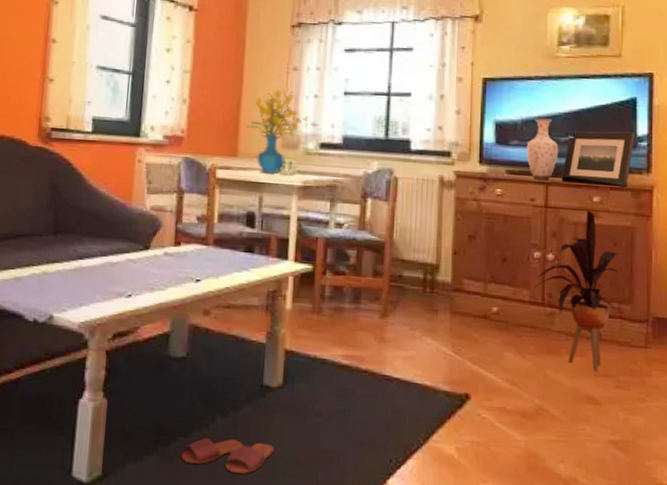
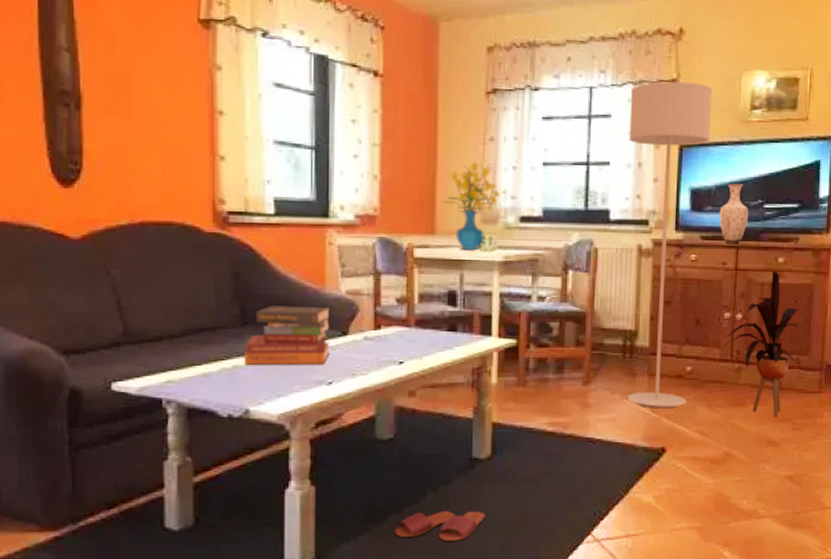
books: none [53,217,134,276] -> present [244,306,330,365]
floor lamp: none [428,17,517,352] -> present [628,81,713,409]
picture frame: present [561,131,635,188] -> none [750,194,818,248]

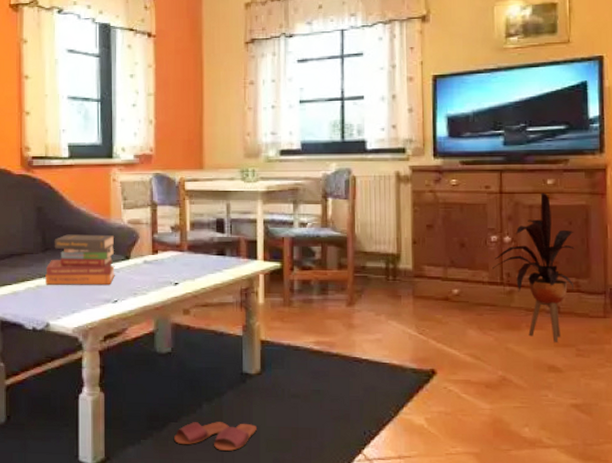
bouquet: present [443,160,508,251] -> none [210,102,268,183]
floor lamp: present [628,81,713,409] -> none [381,17,465,331]
vase: present [719,183,749,245] -> none [479,109,511,169]

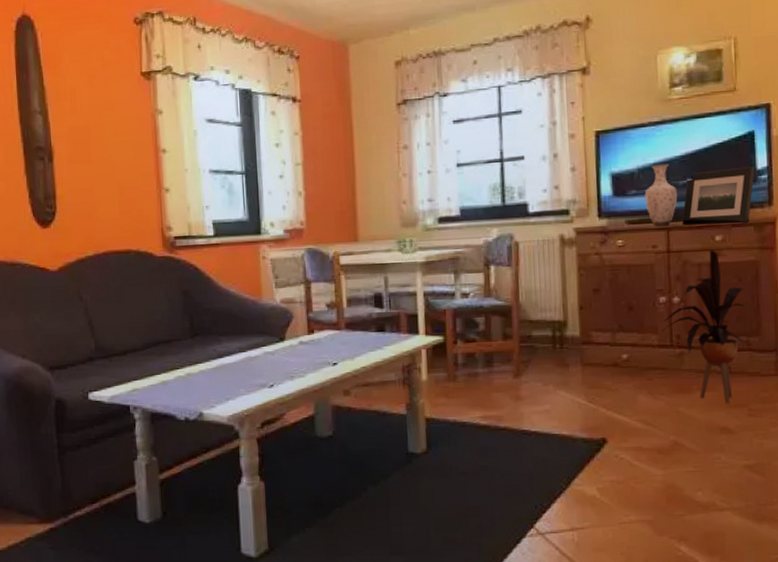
books: present [45,234,115,285] -> none [195,316,270,372]
slippers: present [174,421,257,452] -> none [340,504,425,535]
vase: none [479,109,511,169] -> present [644,164,678,227]
picture frame: none [514,115,587,169] -> present [682,166,755,226]

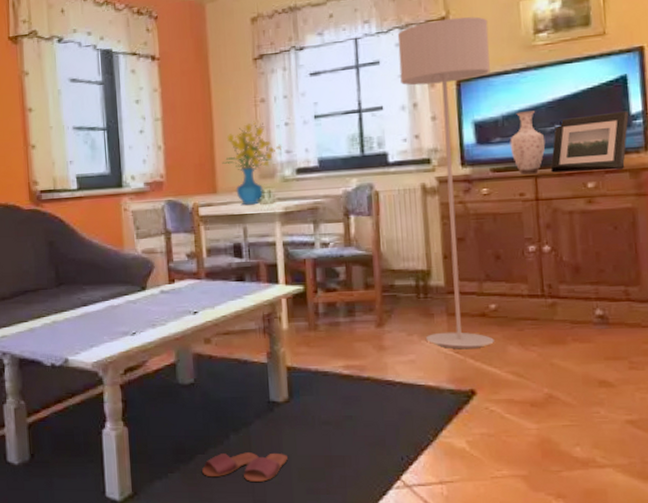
slippers: none [340,504,425,535] -> present [202,452,288,483]
bouquet: none [363,168,425,255] -> present [222,121,282,205]
floor lamp: none [540,68,628,399] -> present [397,16,494,350]
house plant: present [662,249,745,403] -> none [532,197,623,355]

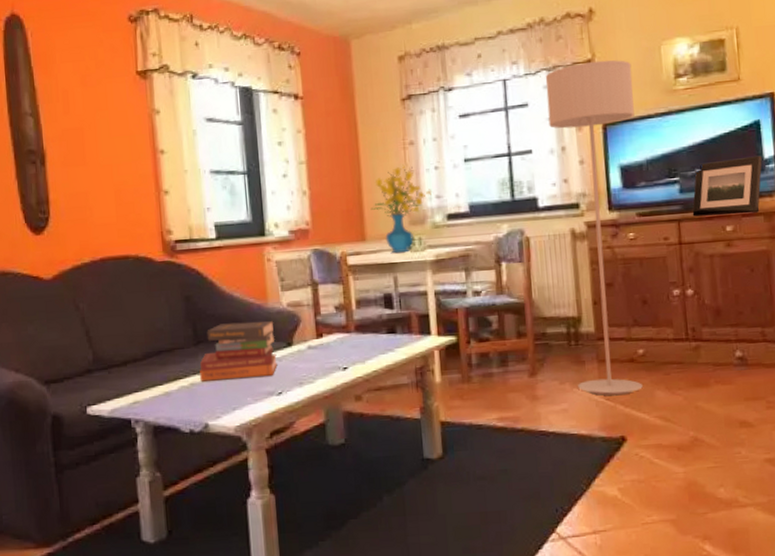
books: none [61,266,132,320] -> present [200,320,277,382]
slippers: present [202,452,288,483] -> none [355,512,443,545]
vase: present [510,111,546,175] -> none [654,155,687,219]

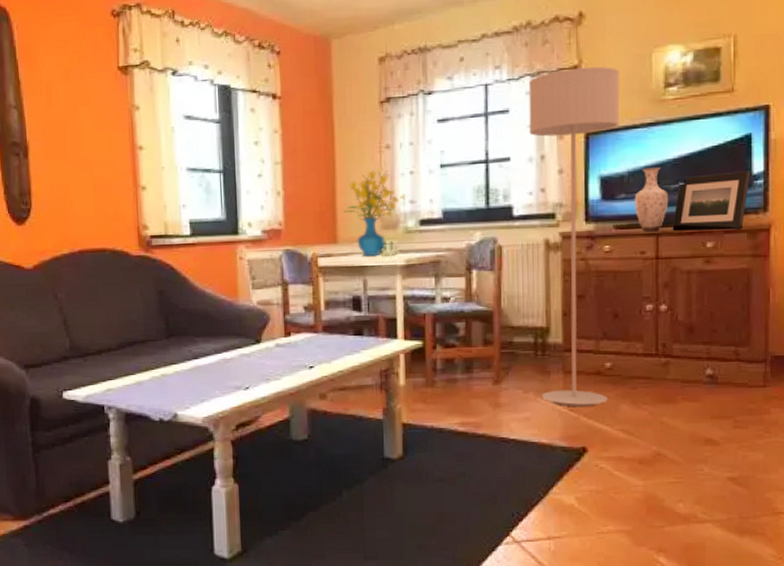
books: present [200,320,277,382] -> none [171,317,246,373]
vase: none [654,155,687,219] -> present [634,167,669,233]

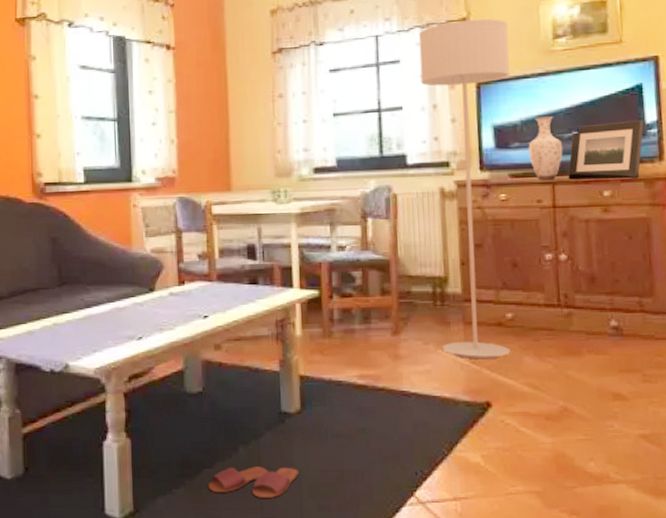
slippers: none [313,509,400,539] -> present [209,466,298,499]
bouquet: present [343,168,406,257] -> none [237,117,300,205]

